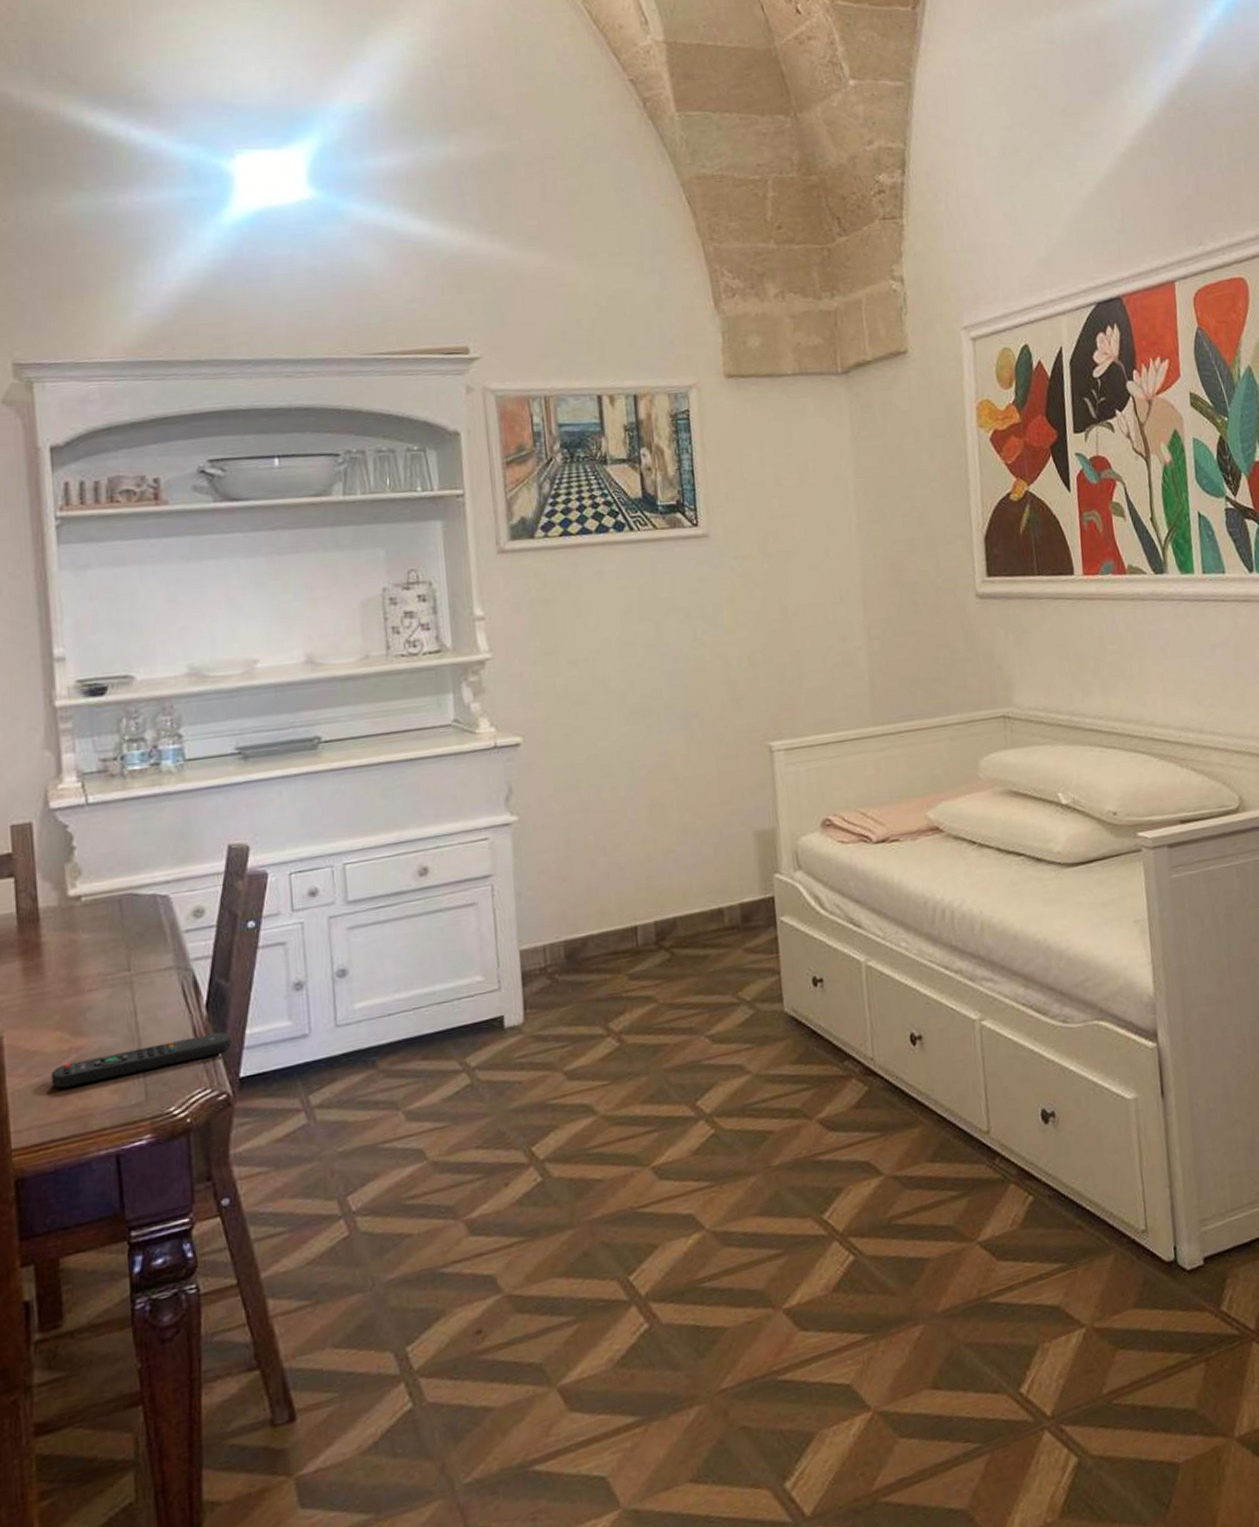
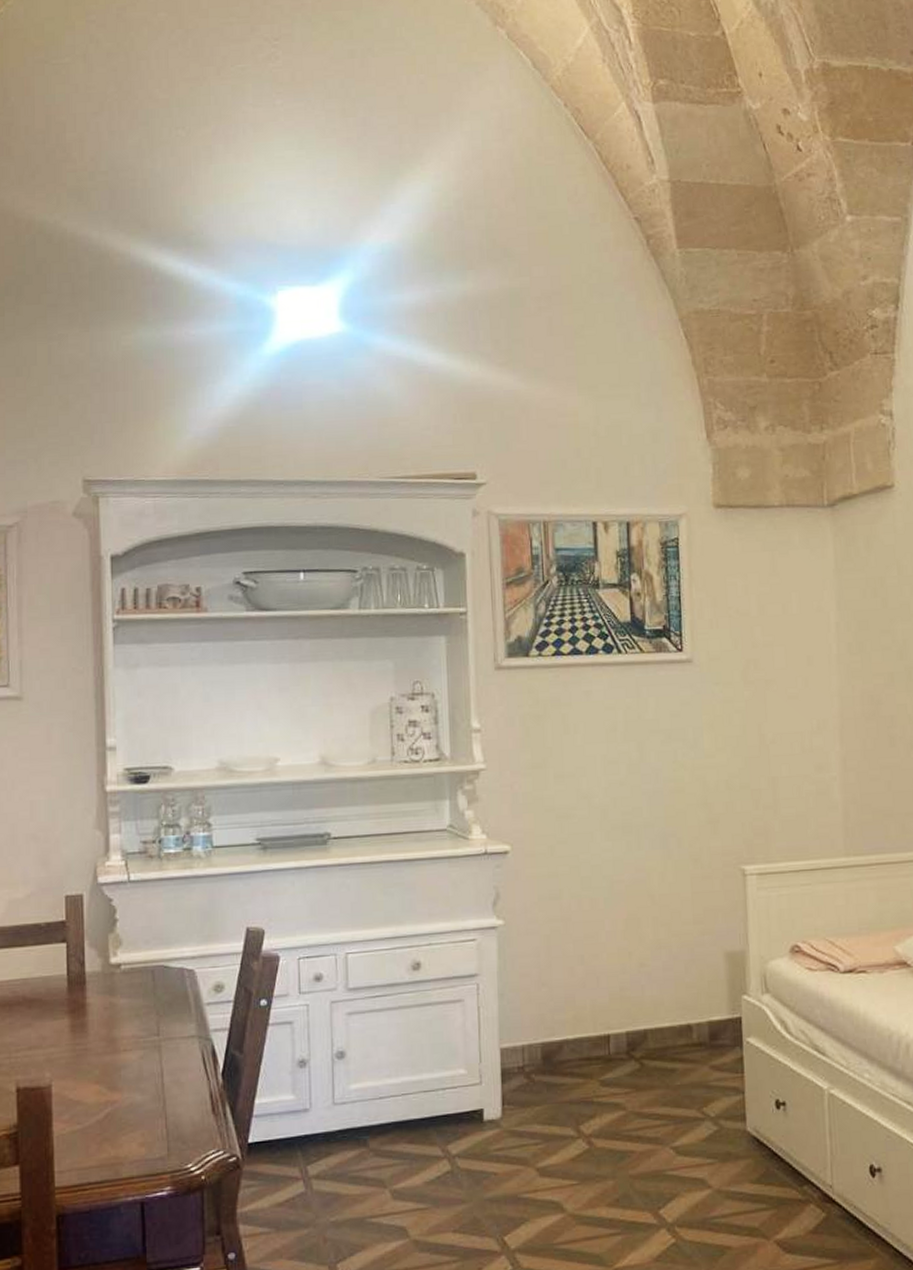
remote control: present [51,1031,232,1089] -> none [90,1099,242,1138]

